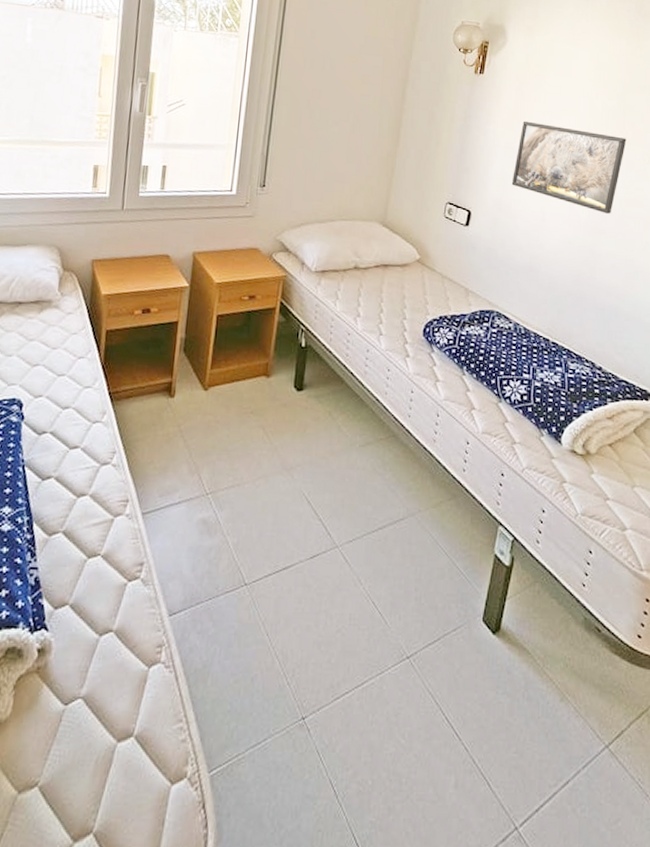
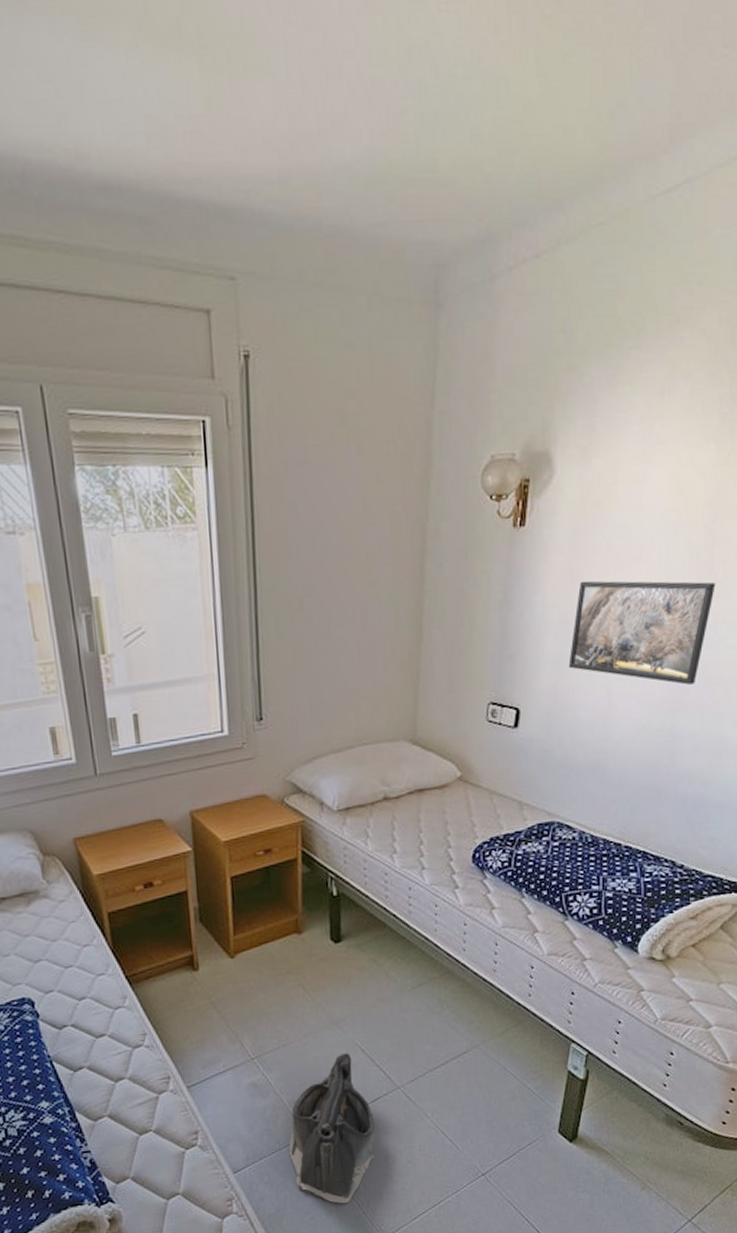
saddlebag: none [225,502,311,669] -> present [288,1053,375,1204]

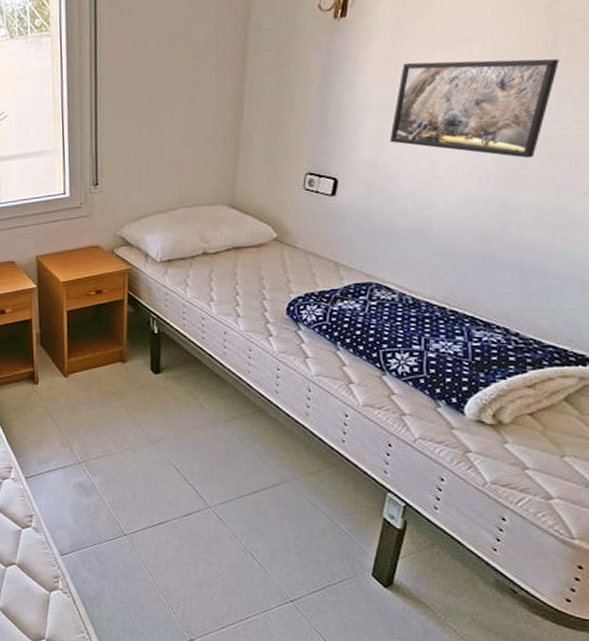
saddlebag: present [288,1053,375,1204] -> none [108,469,186,601]

